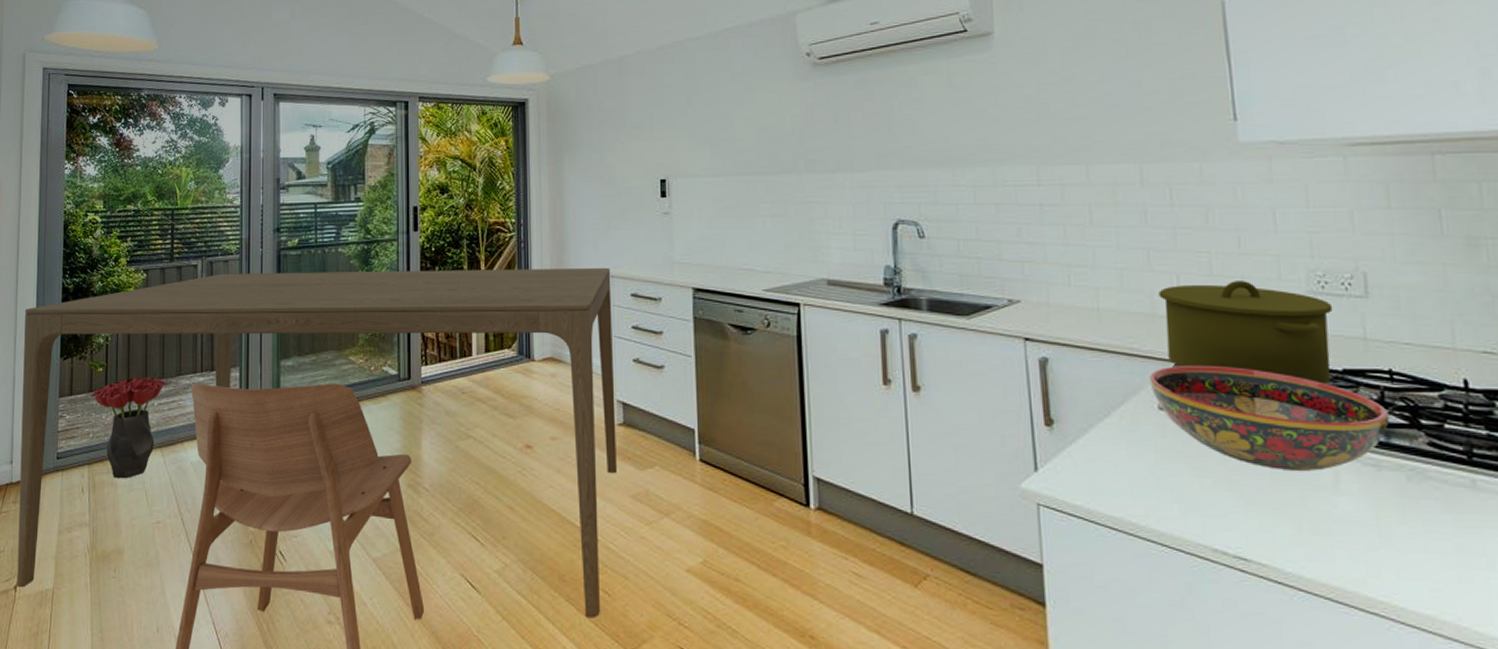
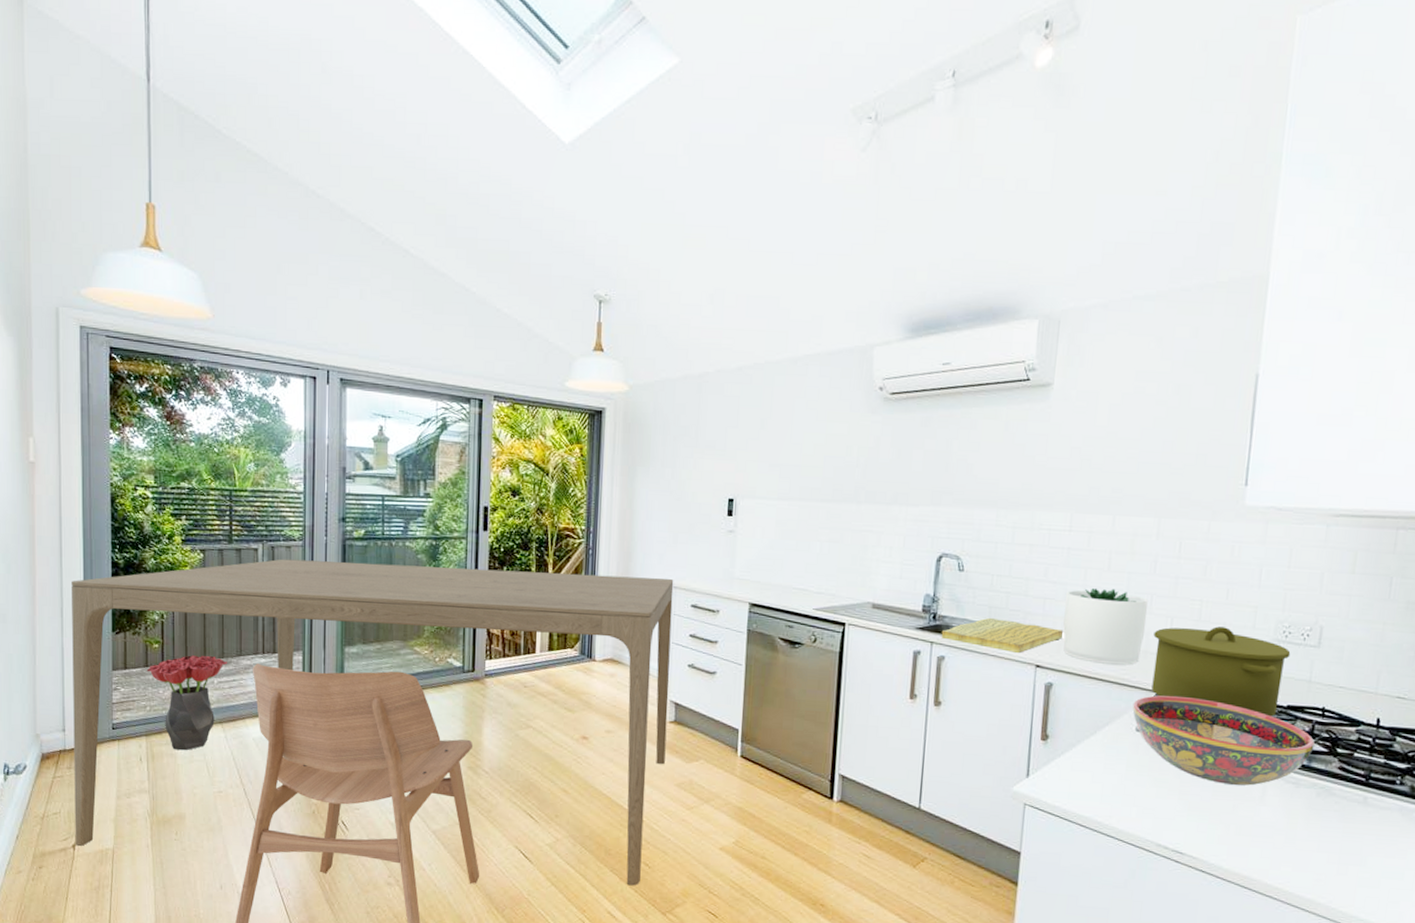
cutting board: none [909,287,1050,326] -> present [941,617,1063,654]
planter: none [1047,245,1148,332] -> present [1063,588,1148,665]

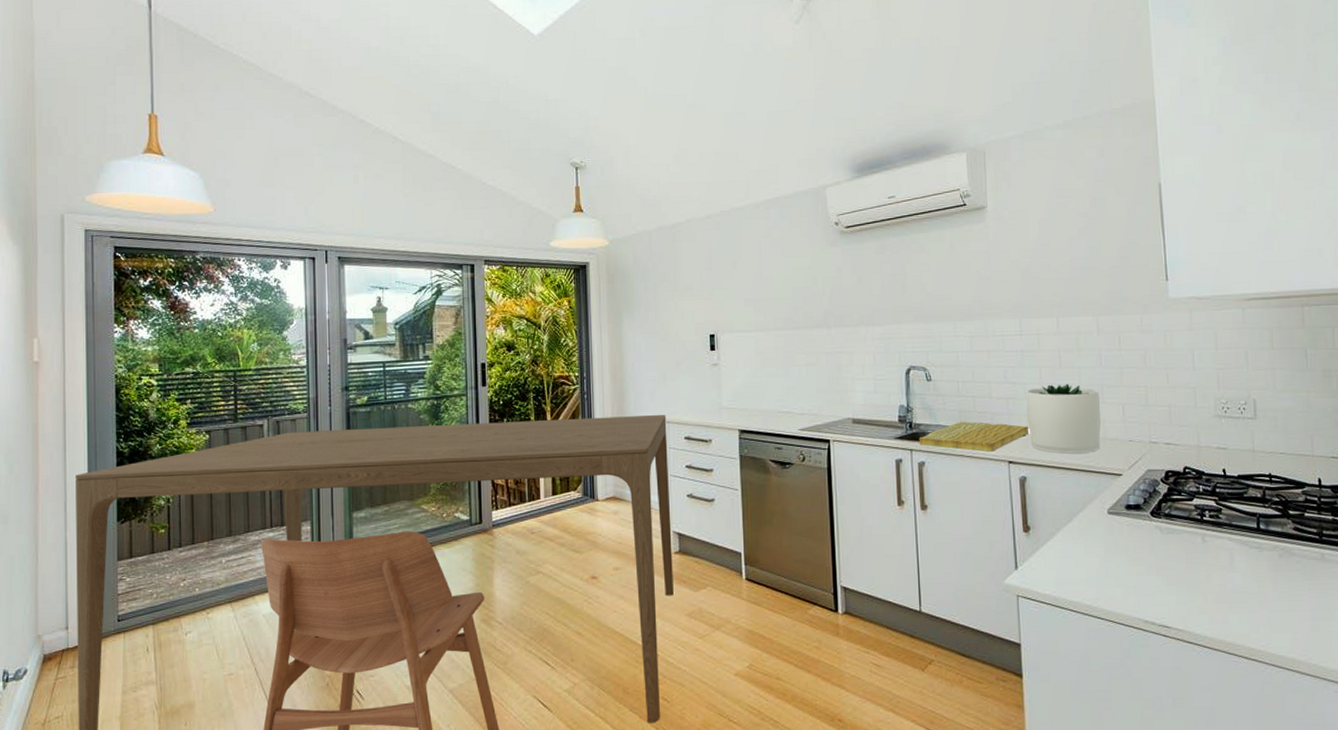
bouquet: present [146,655,227,750] -> none [153,535,235,635]
bowl: present [1132,695,1315,786] -> none [1101,476,1268,556]
cooking pot: present [1151,626,1291,717] -> none [1109,409,1232,487]

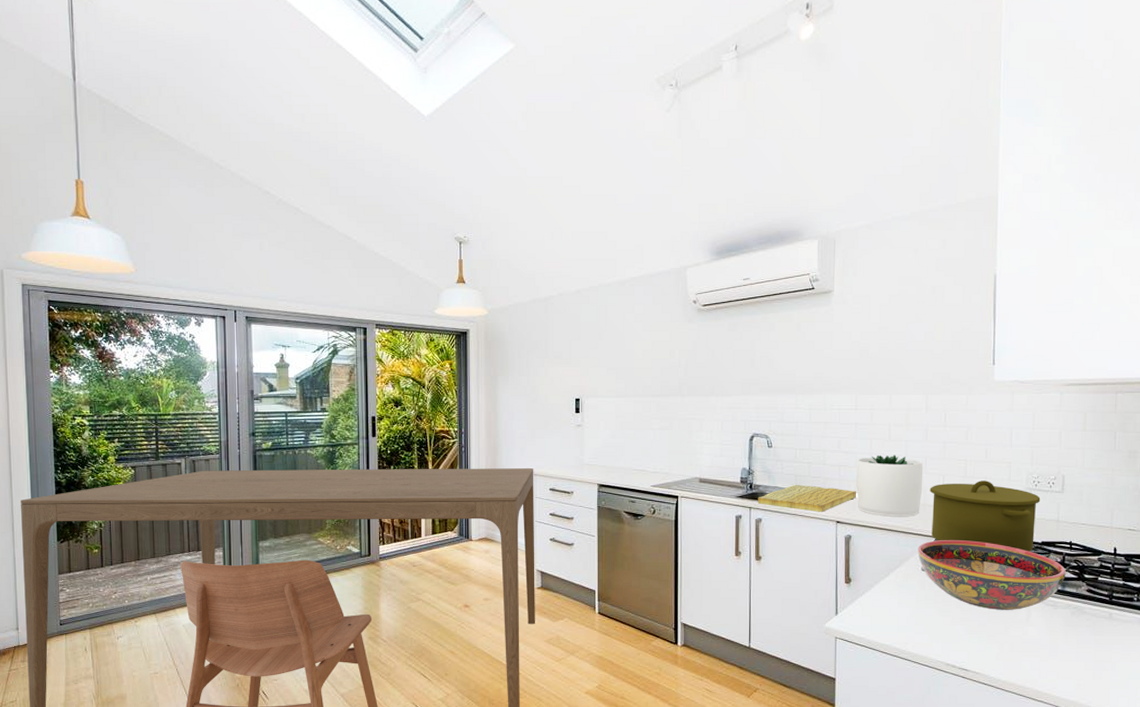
bowl: none [1101,476,1268,556] -> present [917,539,1066,610]
cooking pot: none [1109,409,1232,487] -> present [930,480,1041,552]

